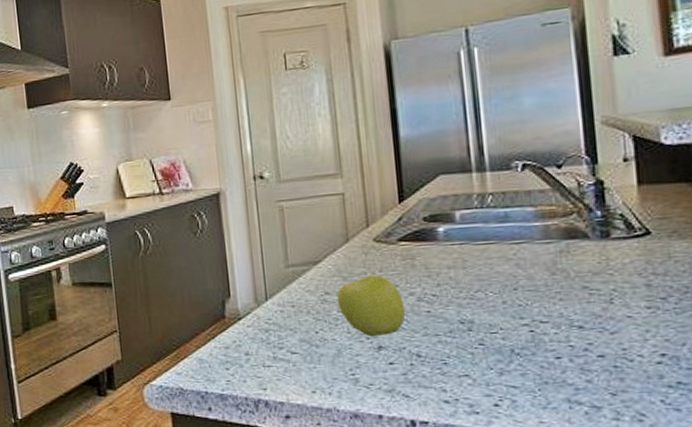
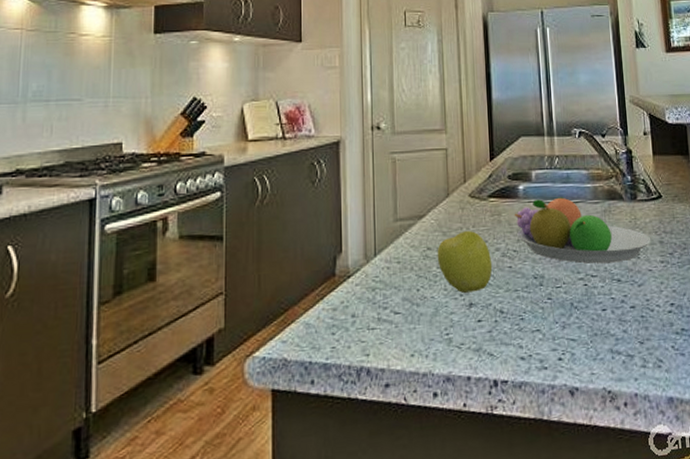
fruit bowl: none [432,238,632,309] -> present [514,197,651,263]

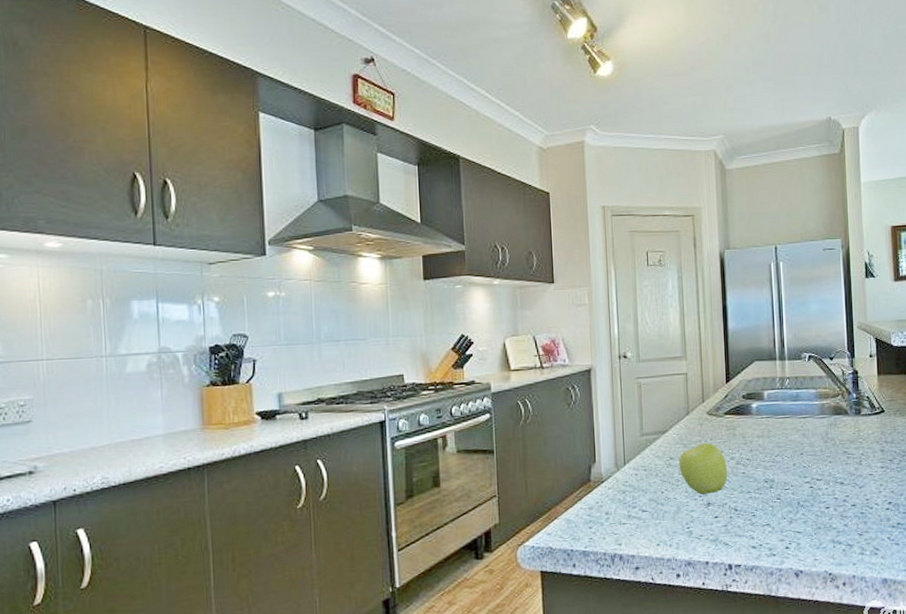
fruit bowl: present [514,197,651,263] -> none [747,413,873,469]

